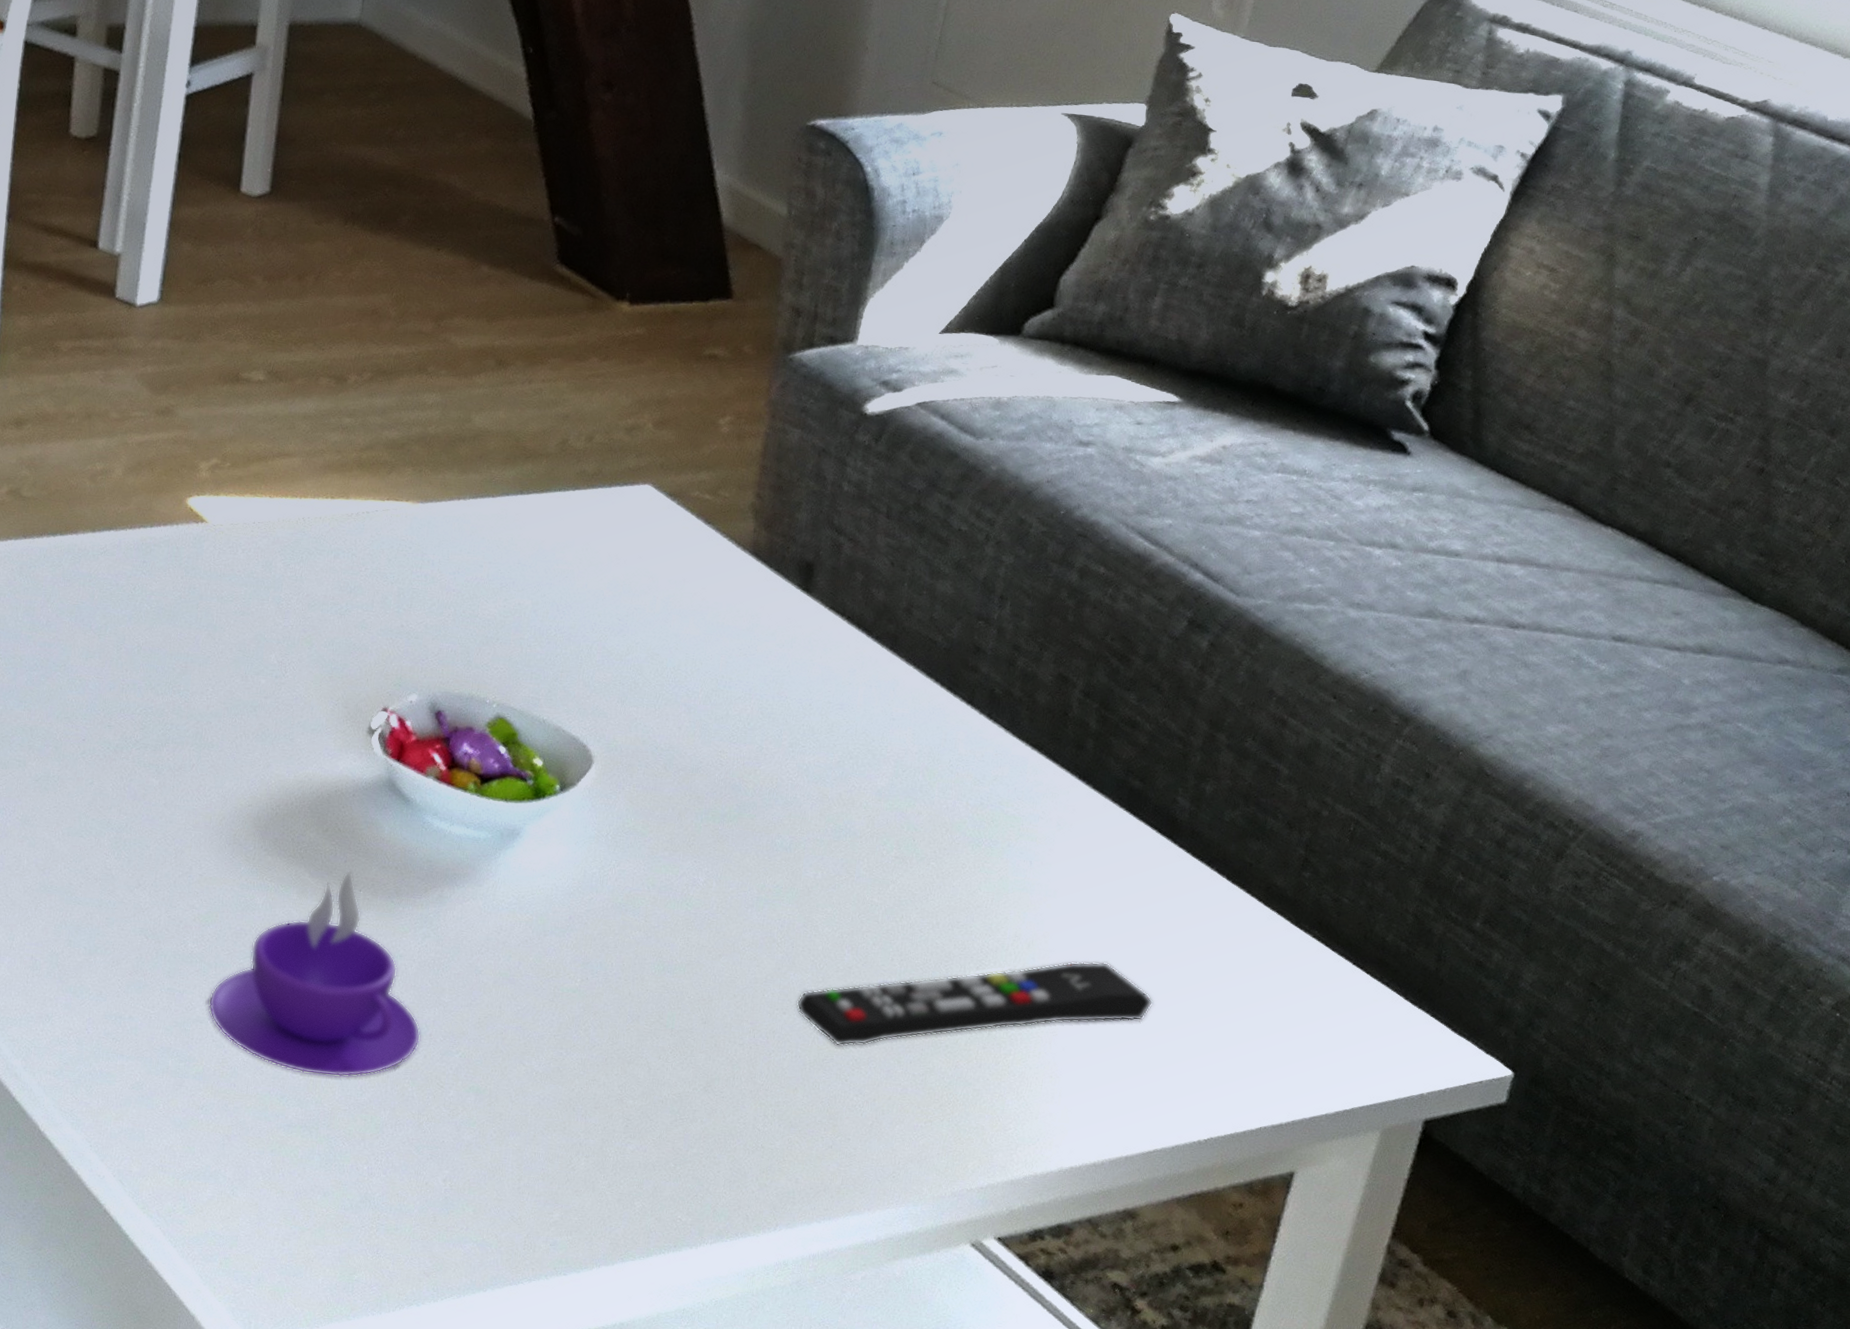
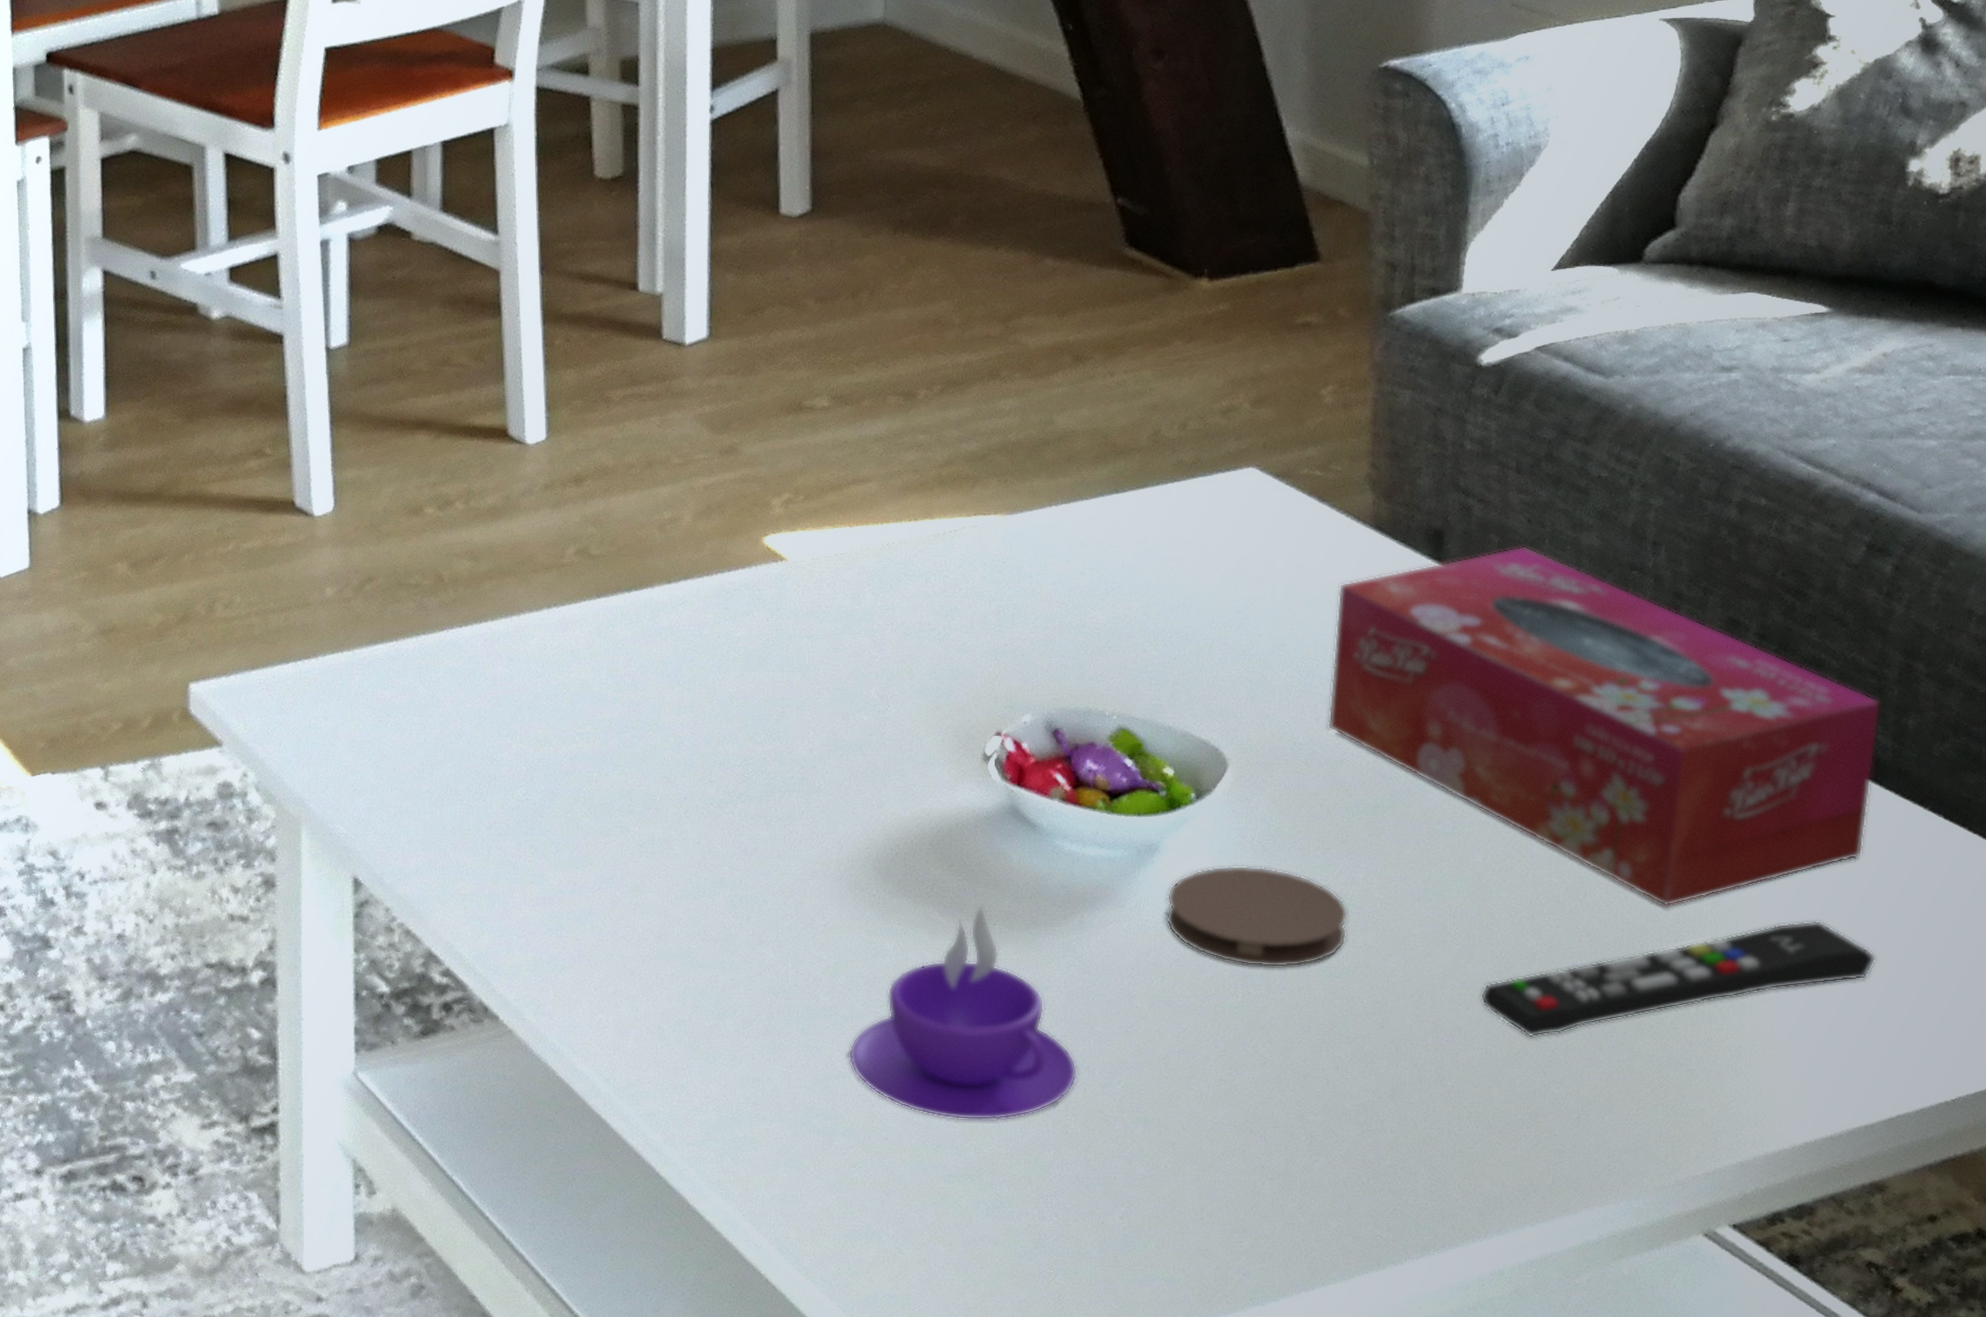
coaster: none [518,856,687,959] -> present [1165,865,1348,968]
tissue box: none [688,586,1185,937] -> present [1328,546,1882,908]

